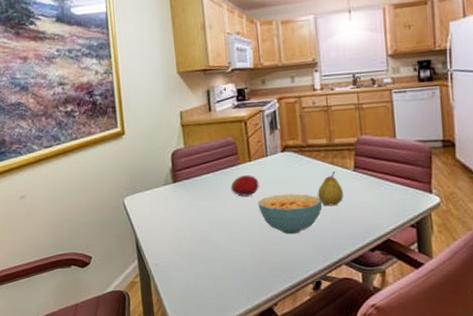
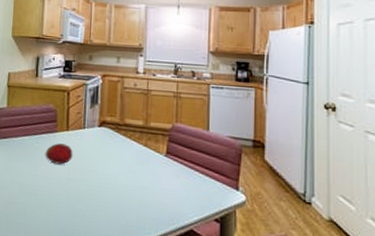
cereal bowl: present [258,193,323,235] -> none [69,167,132,210]
fruit: present [317,172,343,206] -> none [128,154,153,188]

